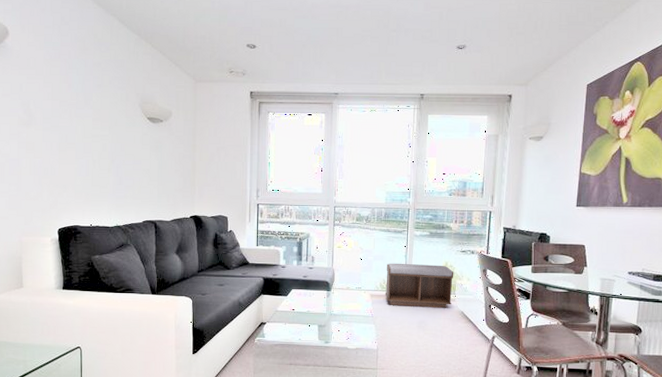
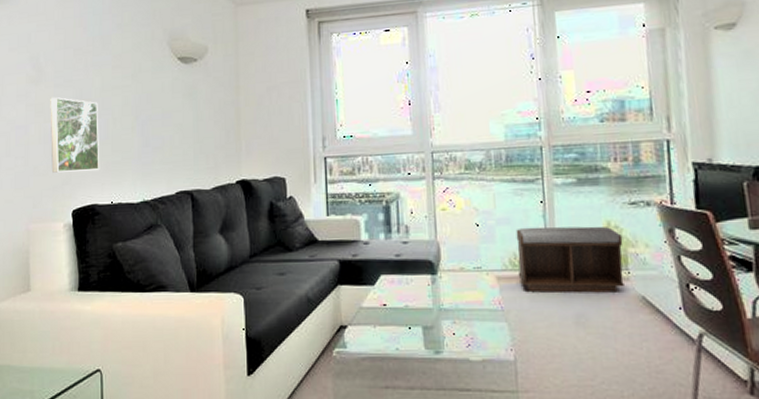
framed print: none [39,138,82,200] -> present [50,97,100,173]

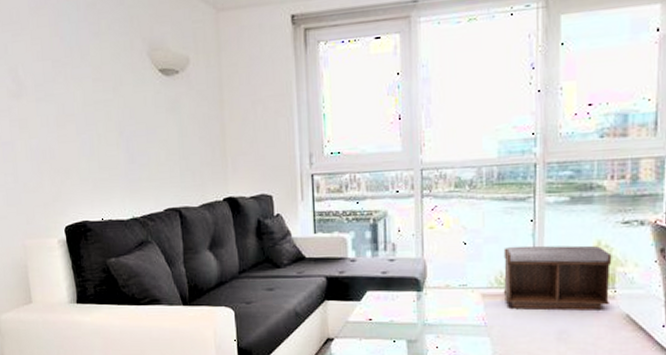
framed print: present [50,97,100,173] -> none [33,112,89,190]

